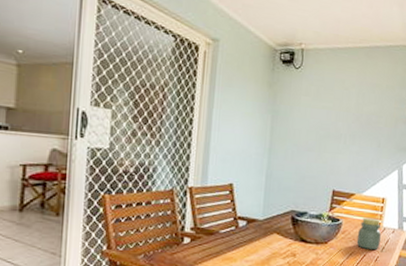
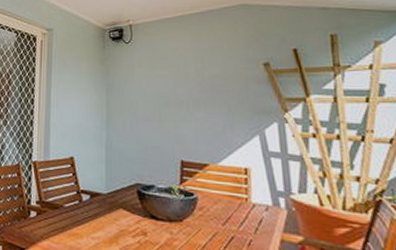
jar: present [356,217,382,250] -> none [218,191,252,231]

